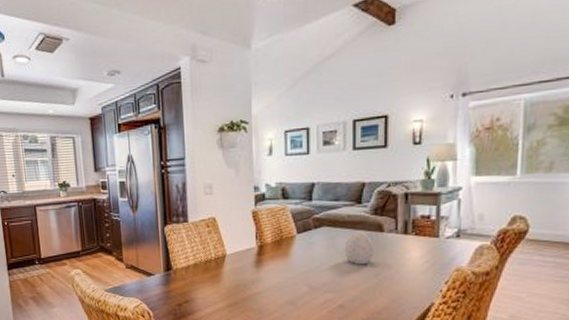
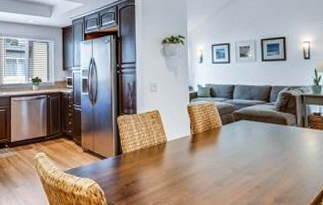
decorative egg: present [344,231,374,265] -> none [259,124,281,152]

